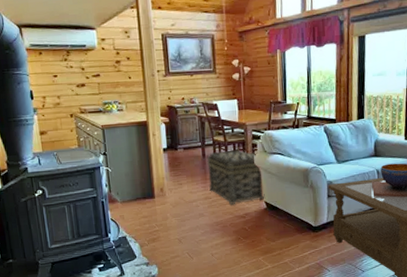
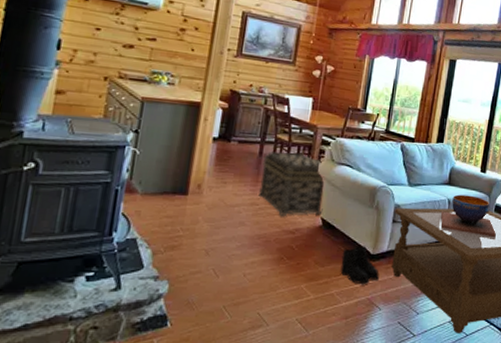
boots: none [288,220,324,253] -> present [340,246,380,285]

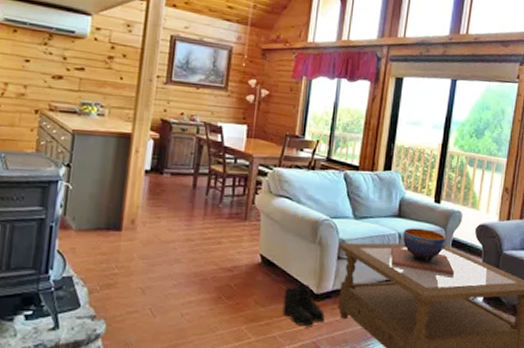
basket: present [259,149,325,216] -> none [194,180,263,253]

